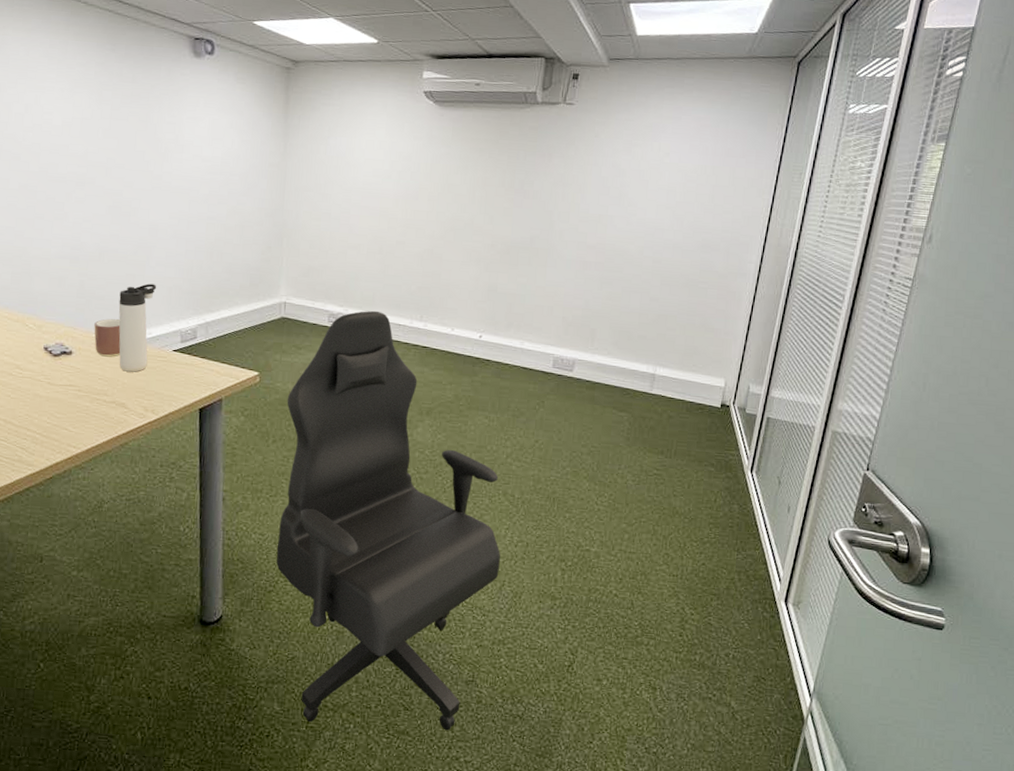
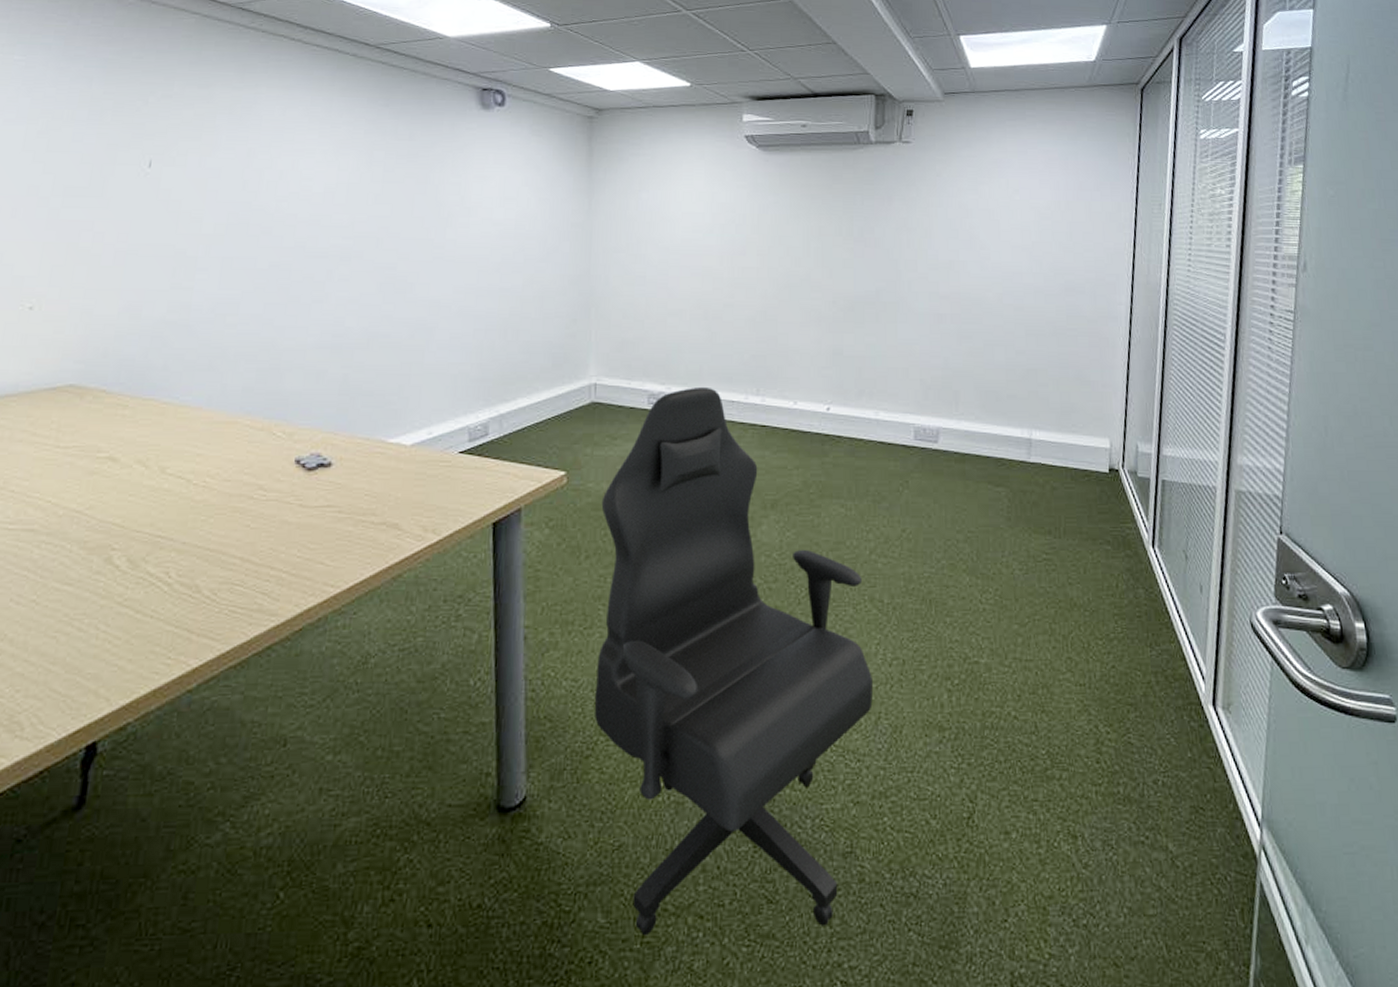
mug: present [94,318,121,357] -> none [359,417,394,466]
thermos bottle: present [118,283,157,372] -> none [391,372,439,483]

